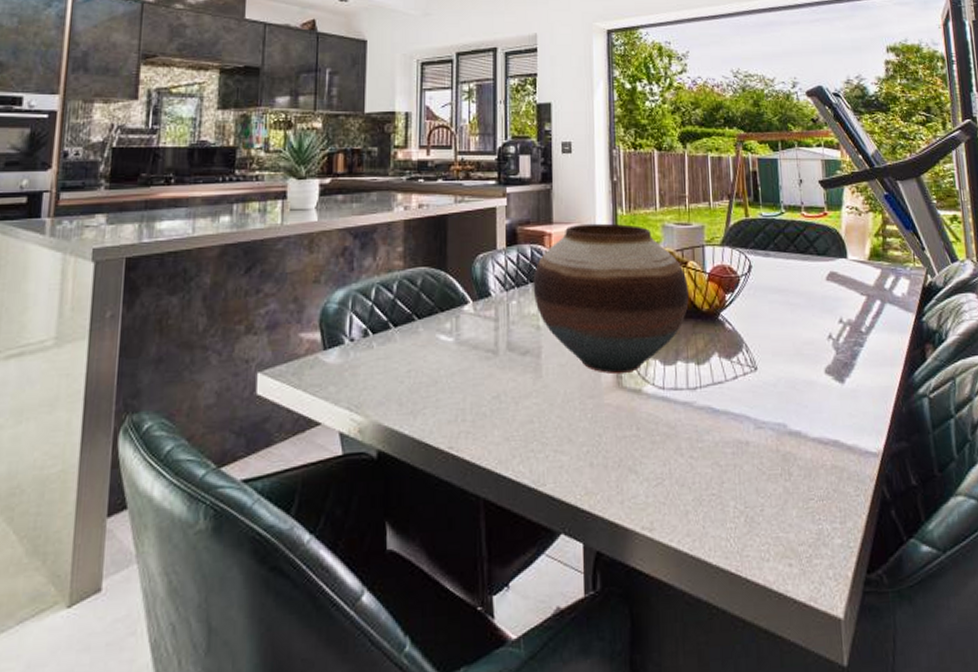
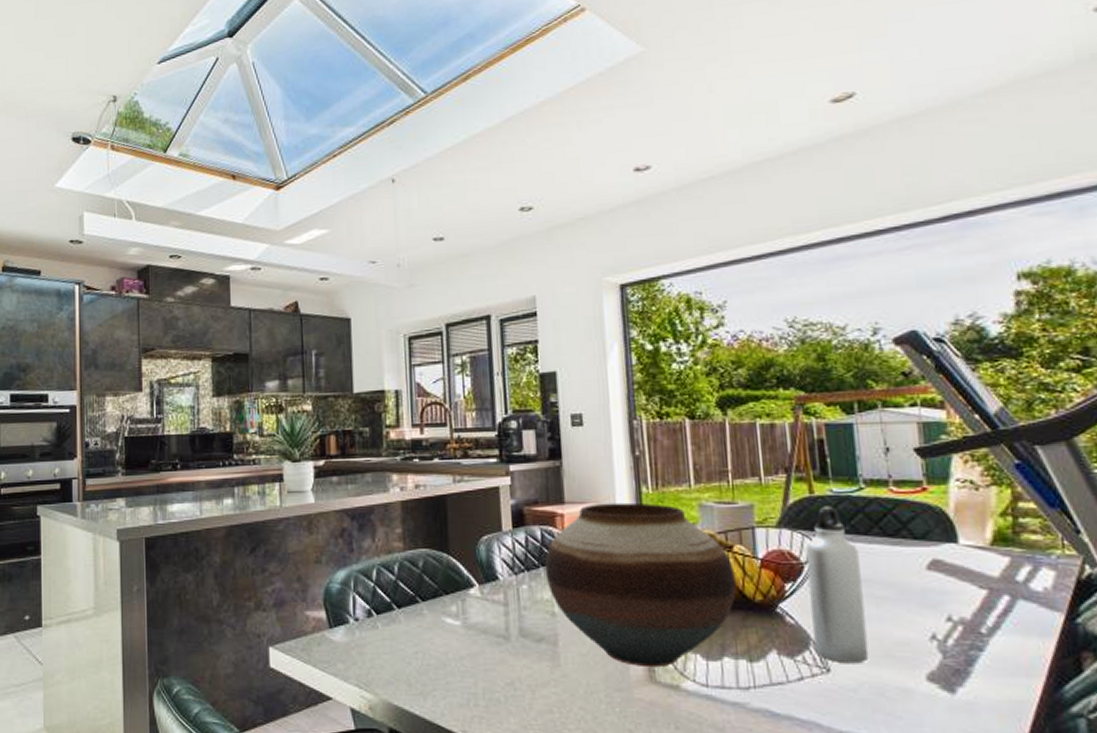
water bottle: none [741,227,785,363] -> present [805,506,869,664]

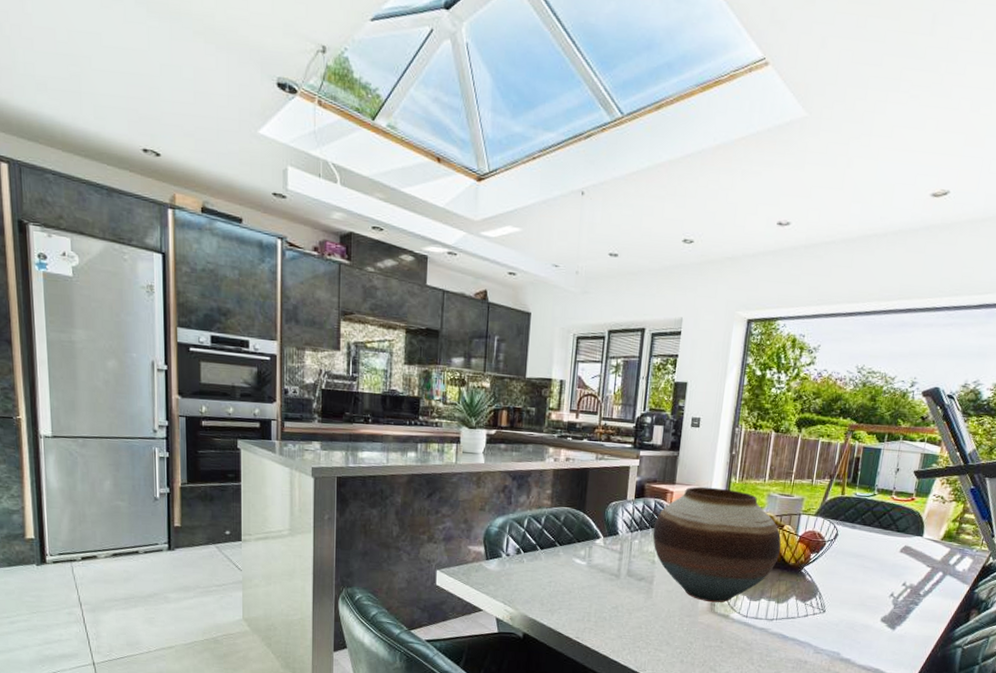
water bottle: present [805,506,869,664] -> none [819,504,862,609]

